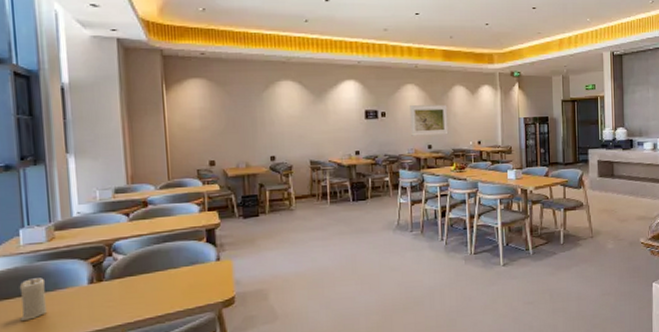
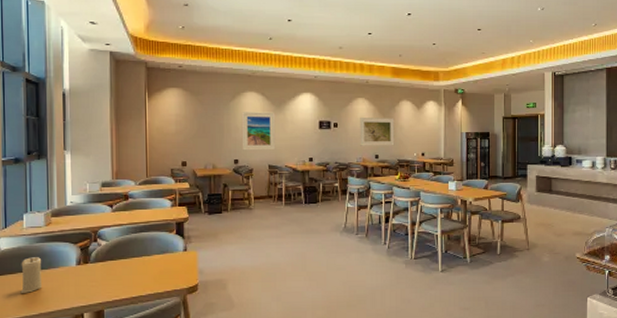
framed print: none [276,102,318,146] -> present [241,112,276,151]

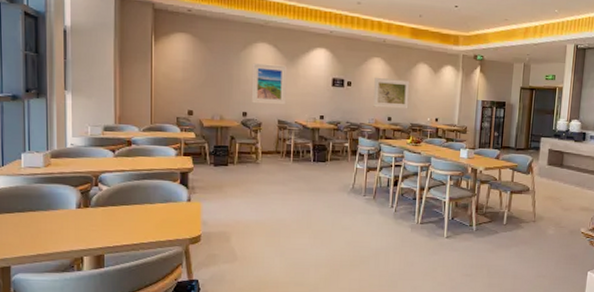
candle: present [20,257,42,293] -> none [18,197,41,233]

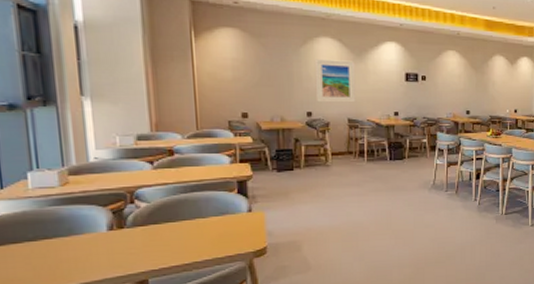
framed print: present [373,78,410,109] -> none [450,71,487,102]

